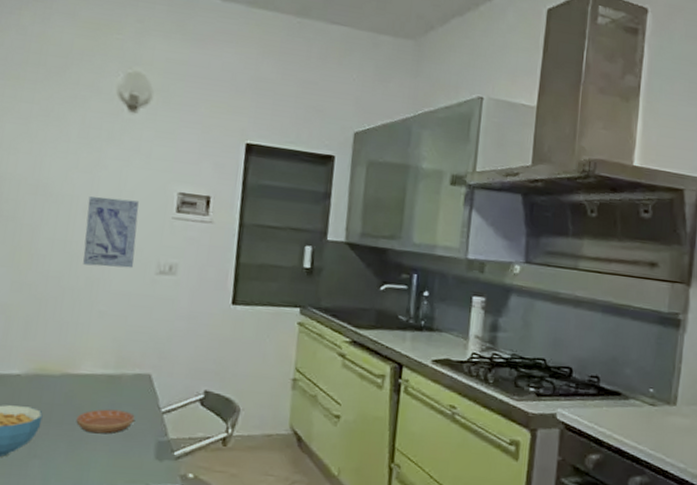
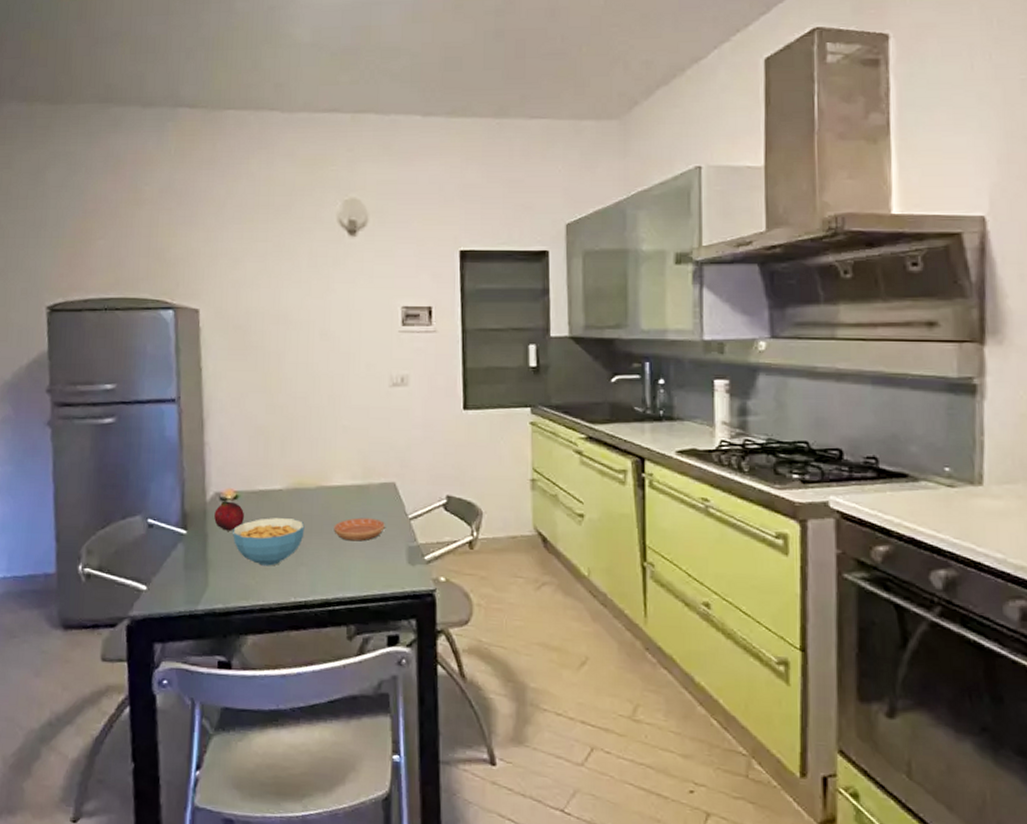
wall art: present [83,196,139,269] -> none [322,319,369,384]

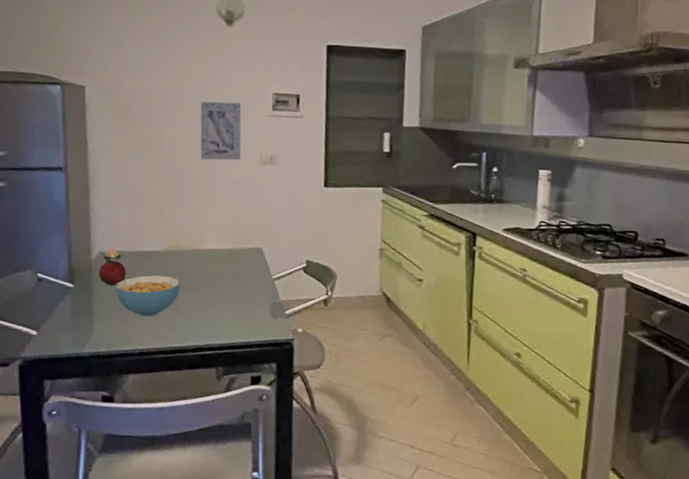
wall art: none [322,319,369,384] -> present [200,101,242,161]
saucer: present [334,517,385,541] -> none [206,277,252,297]

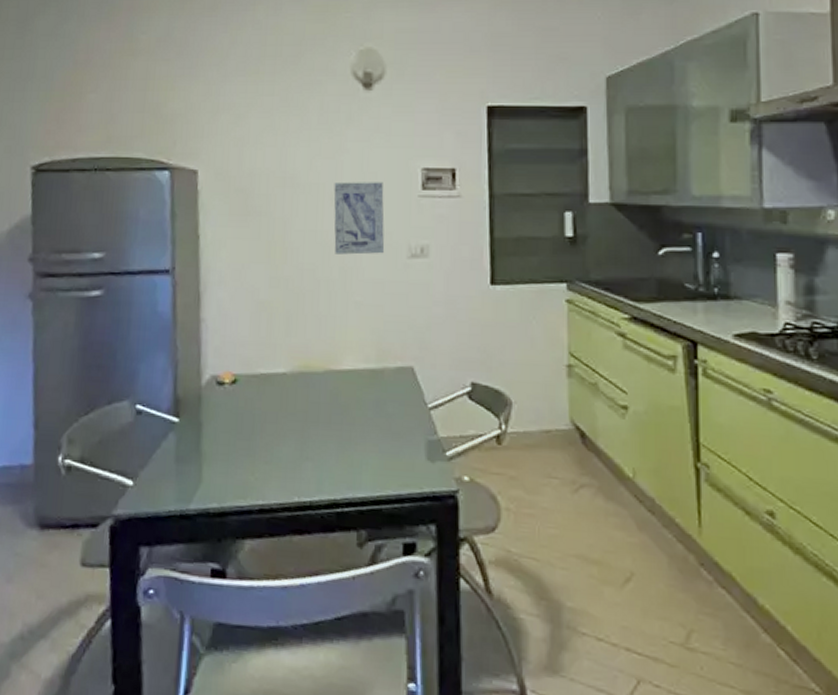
fruit: present [99,259,126,286] -> none [210,385,243,420]
cereal bowl: present [116,275,181,317] -> none [230,405,311,461]

